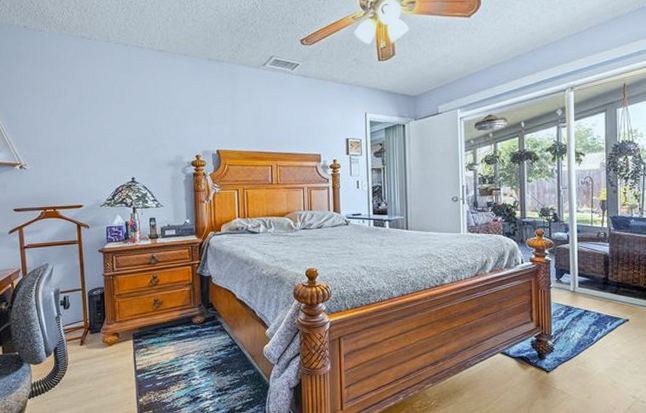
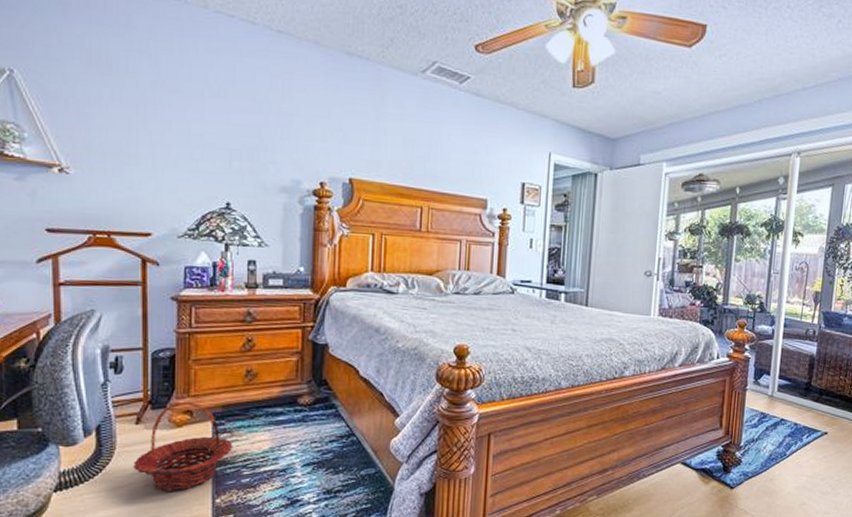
basket: none [80,326,149,395] -> present [133,401,233,492]

